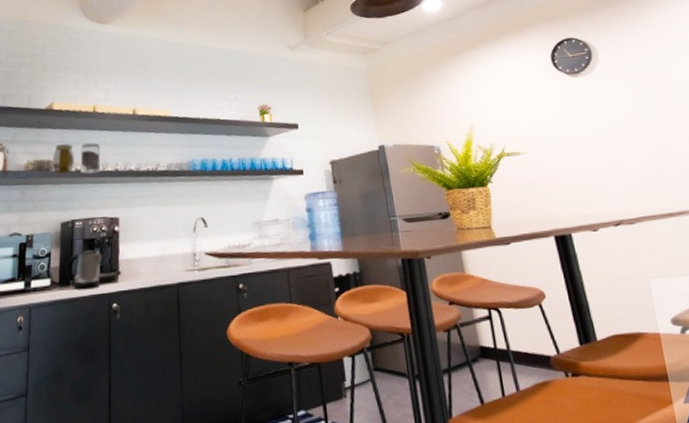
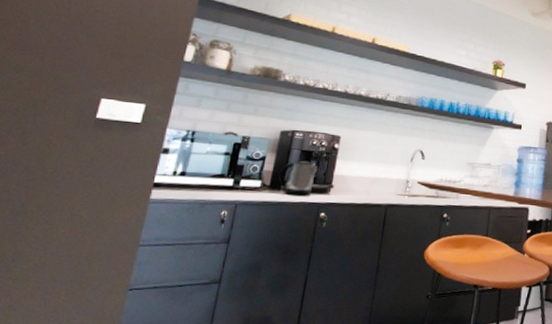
jar: present [52,144,74,174] -> none [280,56,305,86]
jar: present [80,143,101,174] -> none [309,60,334,91]

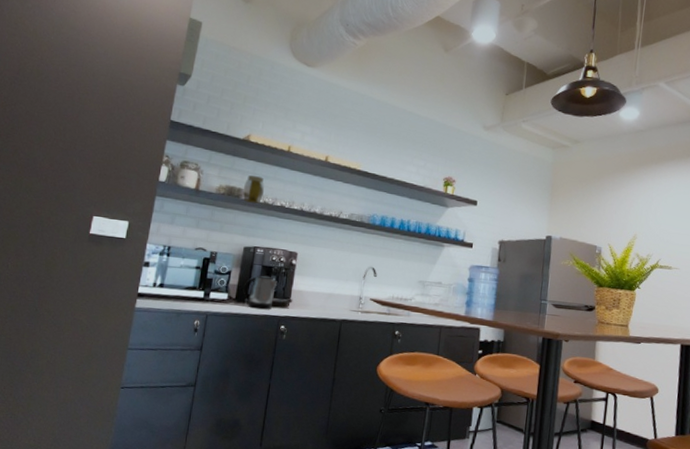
jar: none [280,56,305,86] -> present [242,175,264,204]

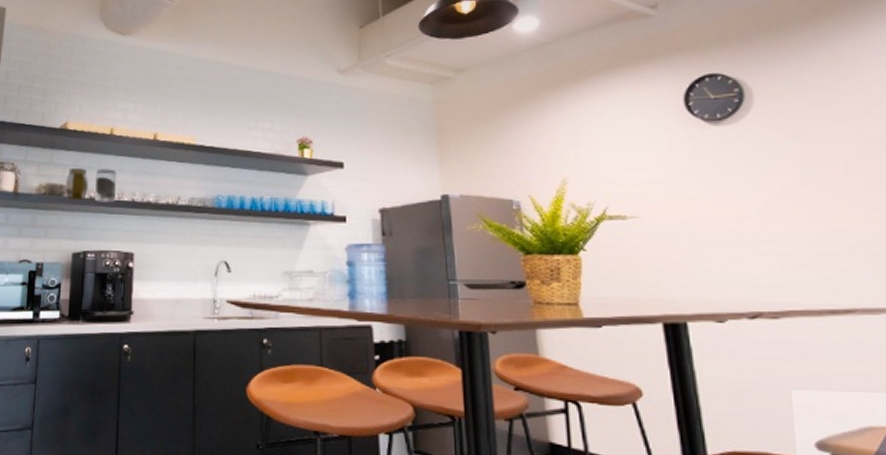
kettle: present [243,275,278,310] -> none [76,284,114,327]
jar: none [268,179,290,209] -> present [95,169,117,202]

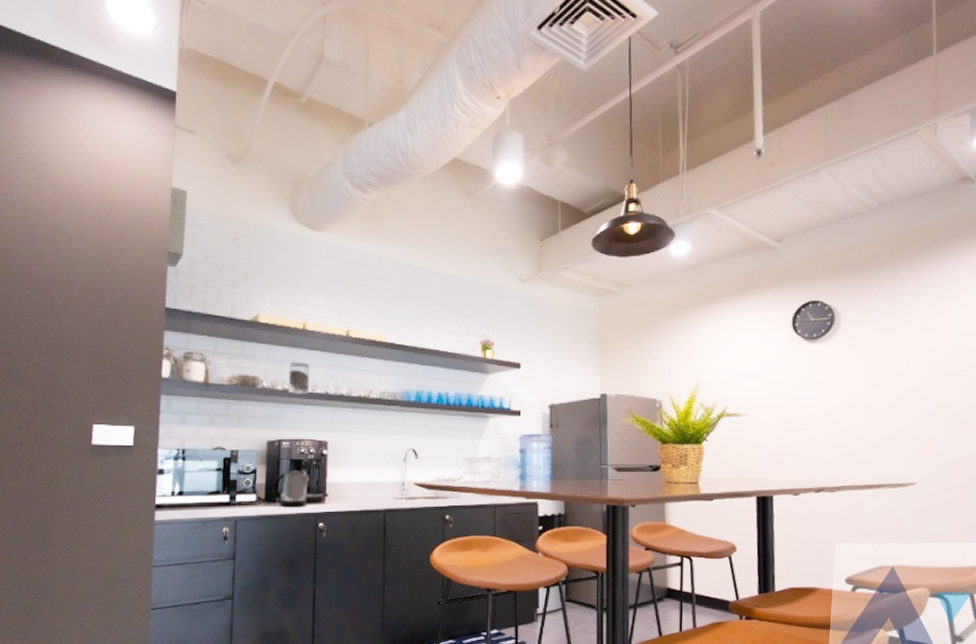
jar: present [65,168,88,201] -> none [258,361,282,393]
kettle: none [76,284,114,327] -> present [272,470,309,508]

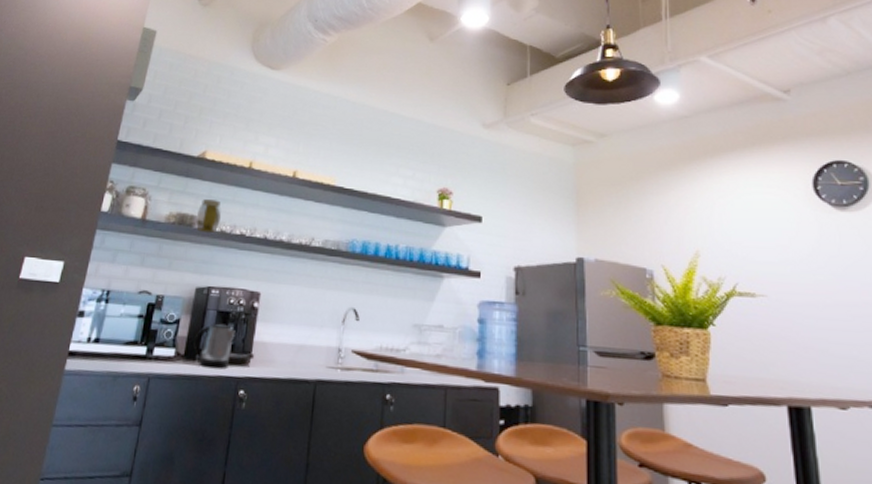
jar: none [258,361,282,393] -> present [195,199,221,234]
jar: present [288,362,310,394] -> none [225,202,251,238]

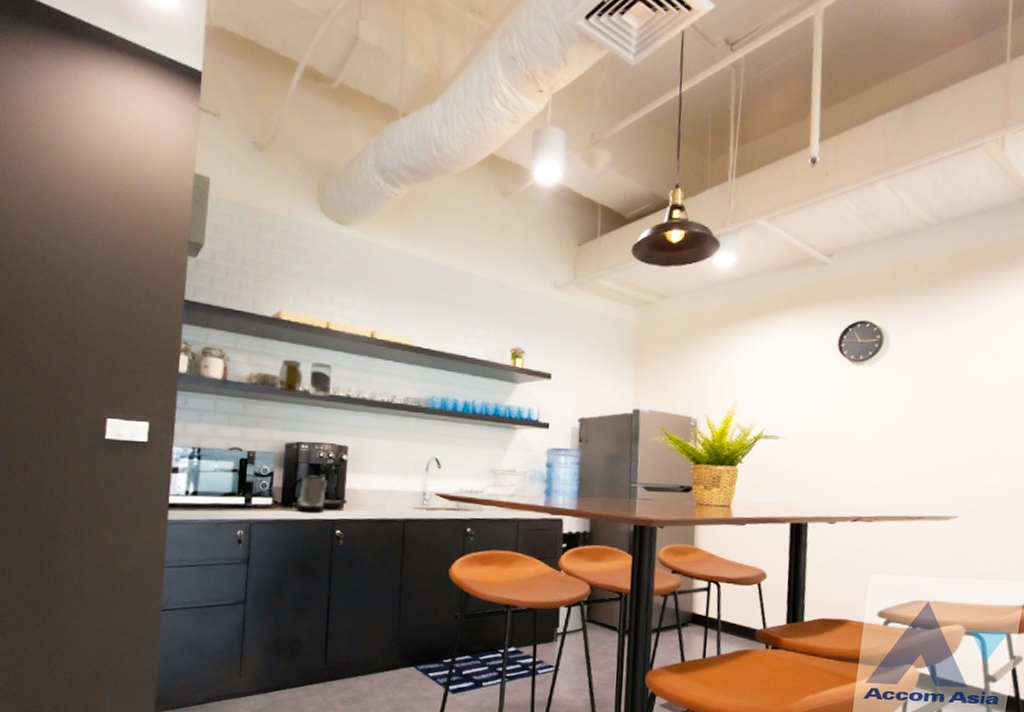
jar: none [225,202,251,238] -> present [309,363,332,396]

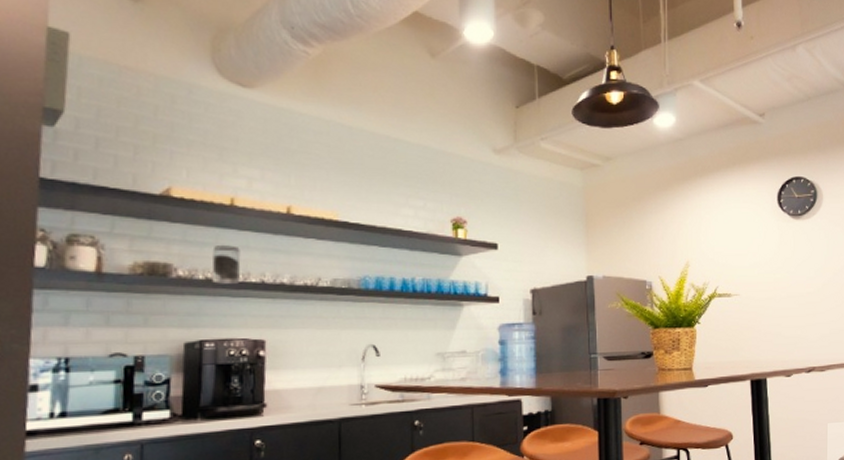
jar: present [278,360,302,393] -> none [170,244,203,283]
kettle: present [289,474,328,514] -> none [192,377,242,425]

